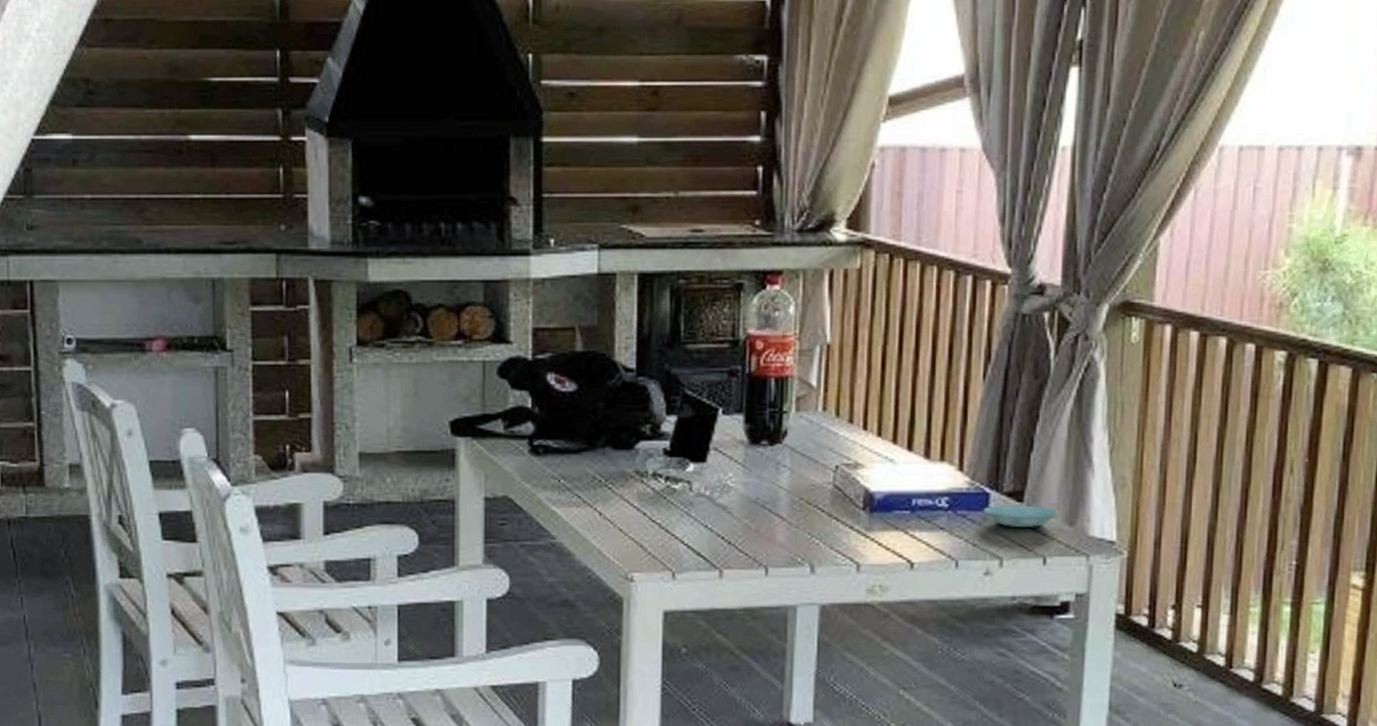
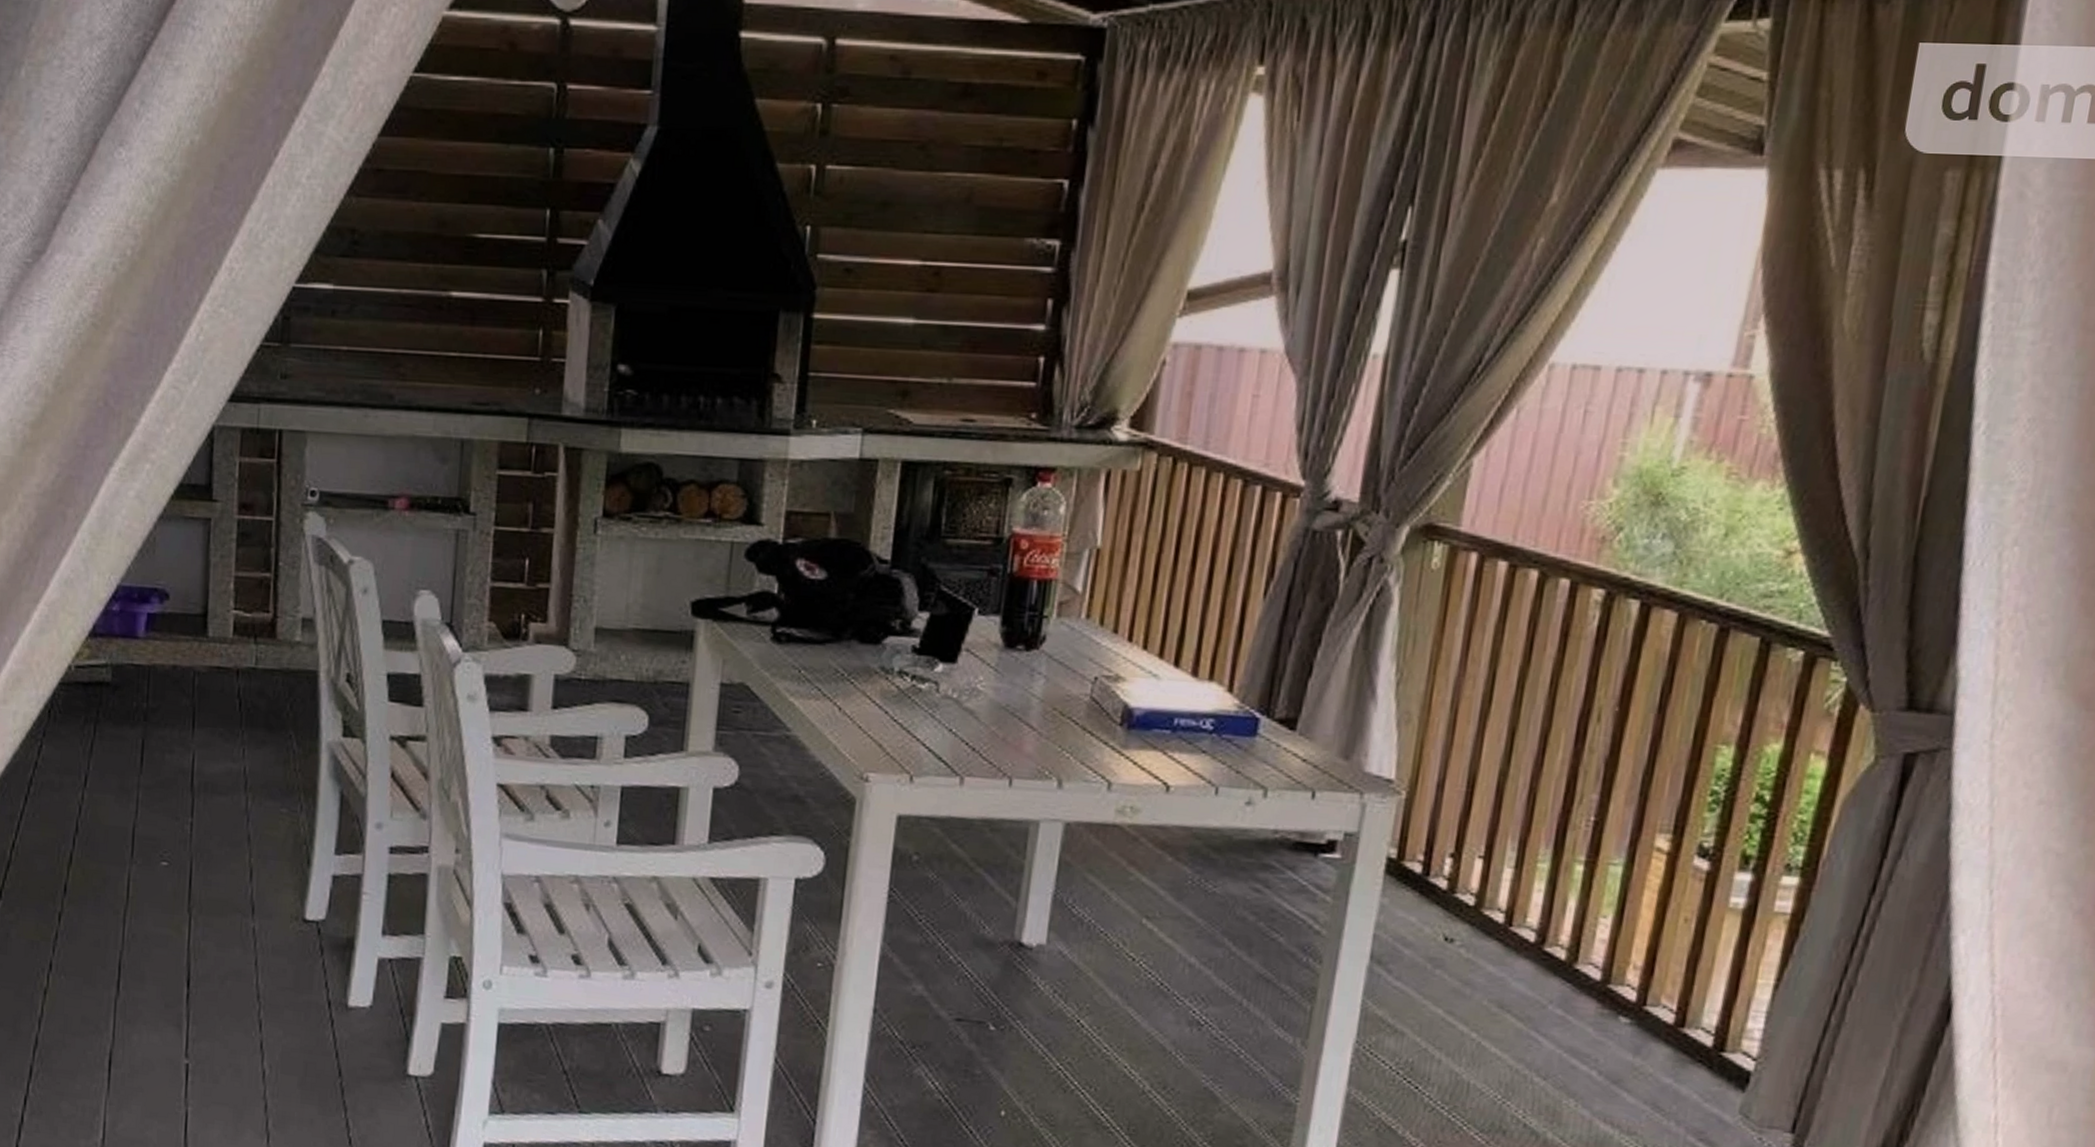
saucer: present [983,504,1059,528] -> none [1250,731,1335,759]

